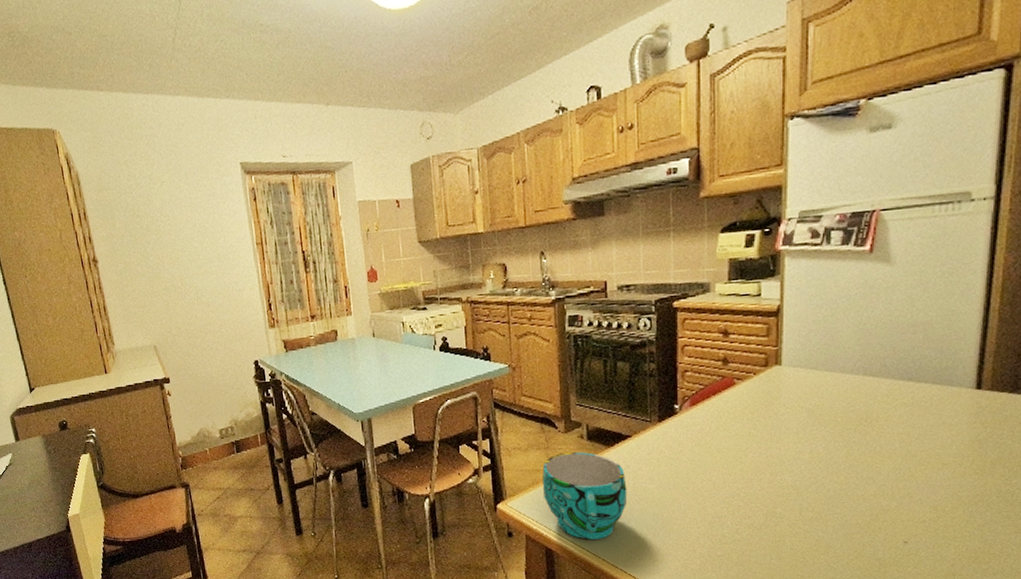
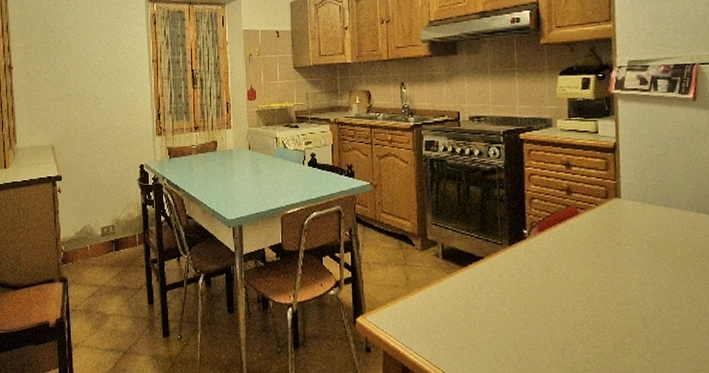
cup: present [542,451,628,540] -> none [399,269,481,360]

